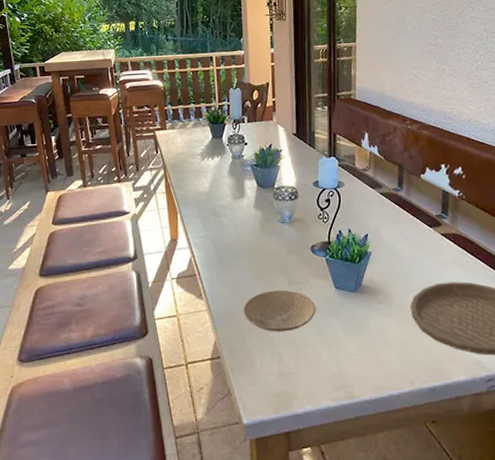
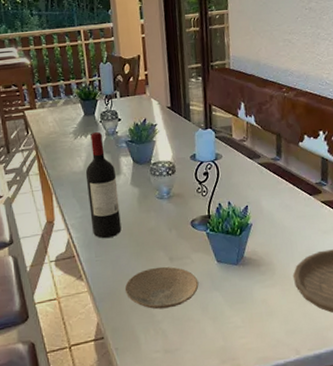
wine bottle: none [210,154,243,259] -> present [85,131,122,239]

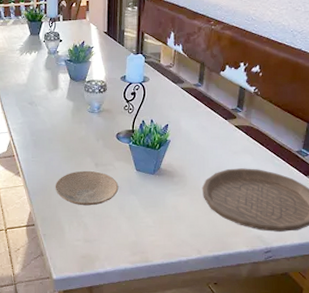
wine bottle: present [85,131,122,239] -> none [28,50,56,143]

